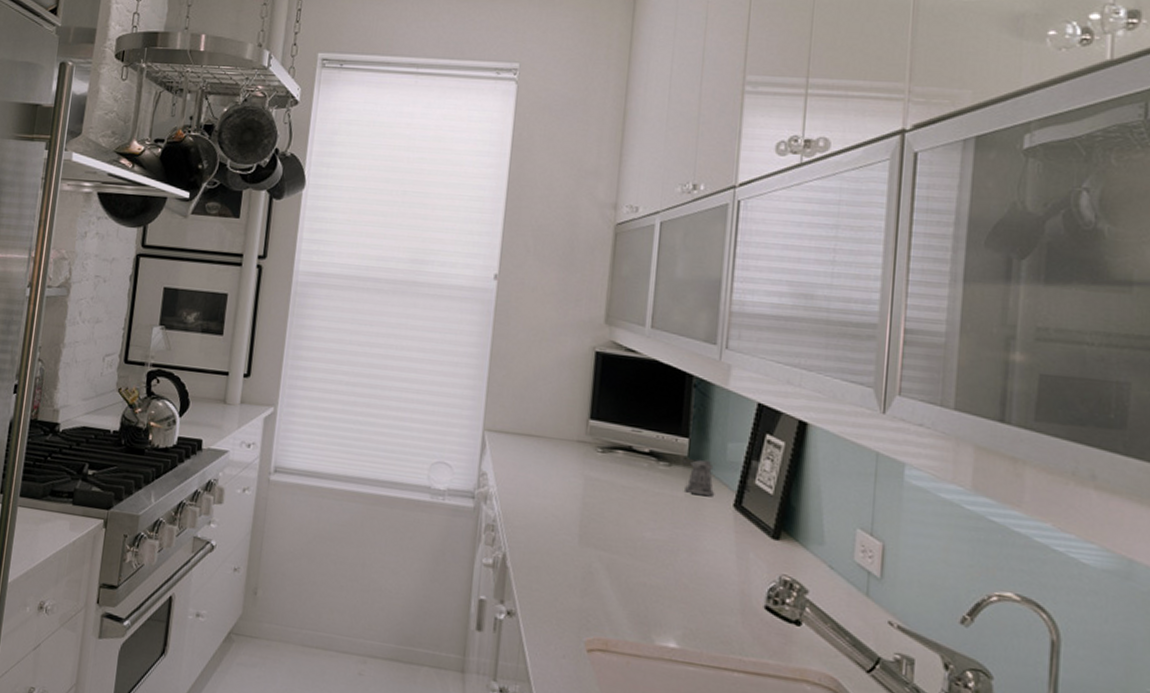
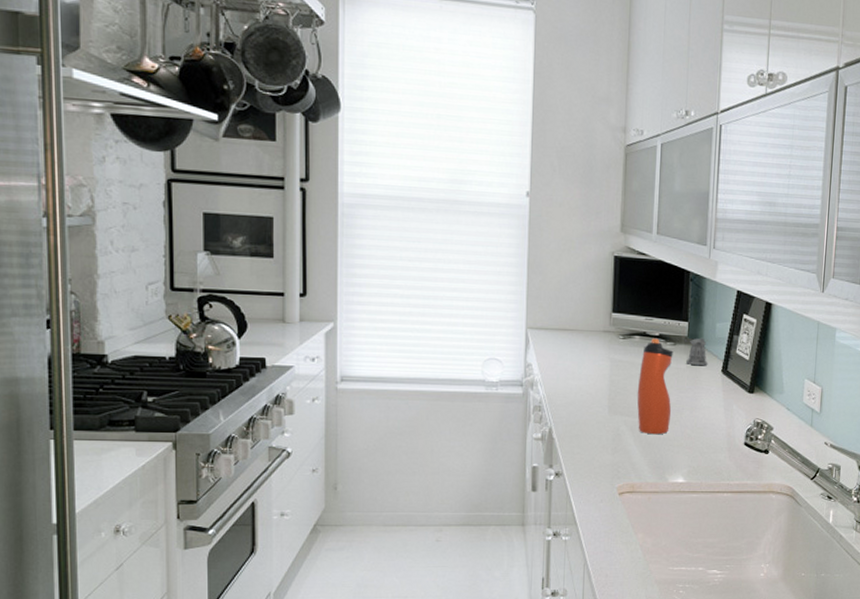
water bottle: none [616,454,668,580] -> present [637,338,673,435]

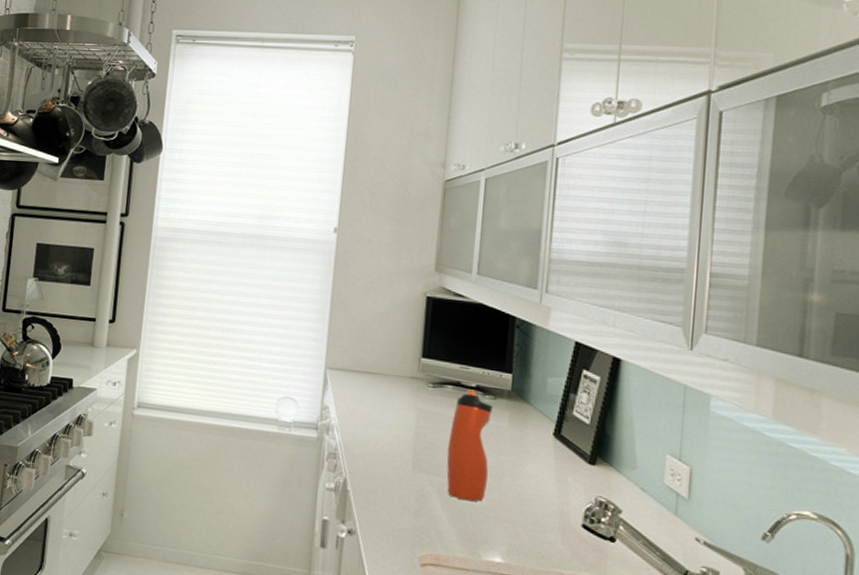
pepper shaker: present [684,338,708,365] -> none [506,393,537,426]

